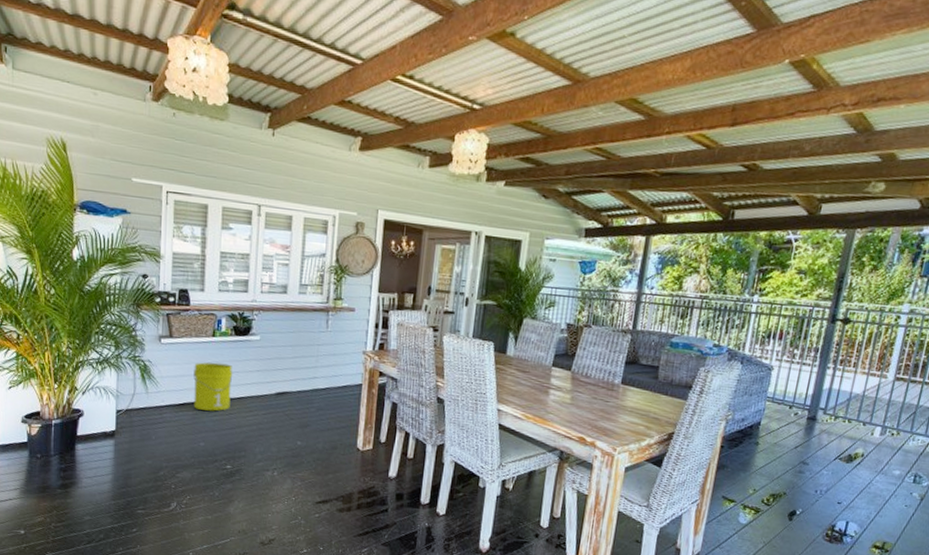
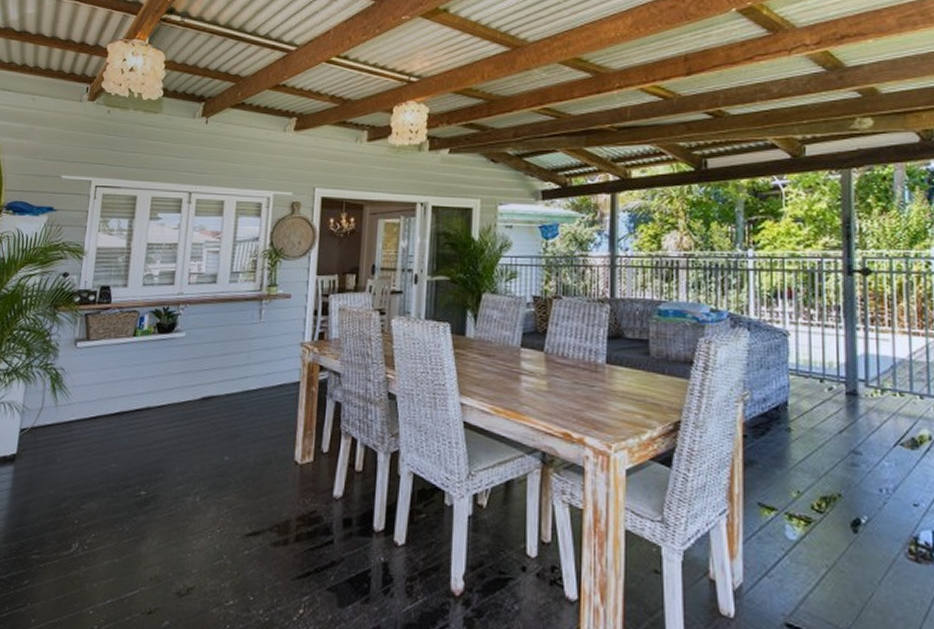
bucket: present [193,362,233,411] -> none [107,365,154,424]

